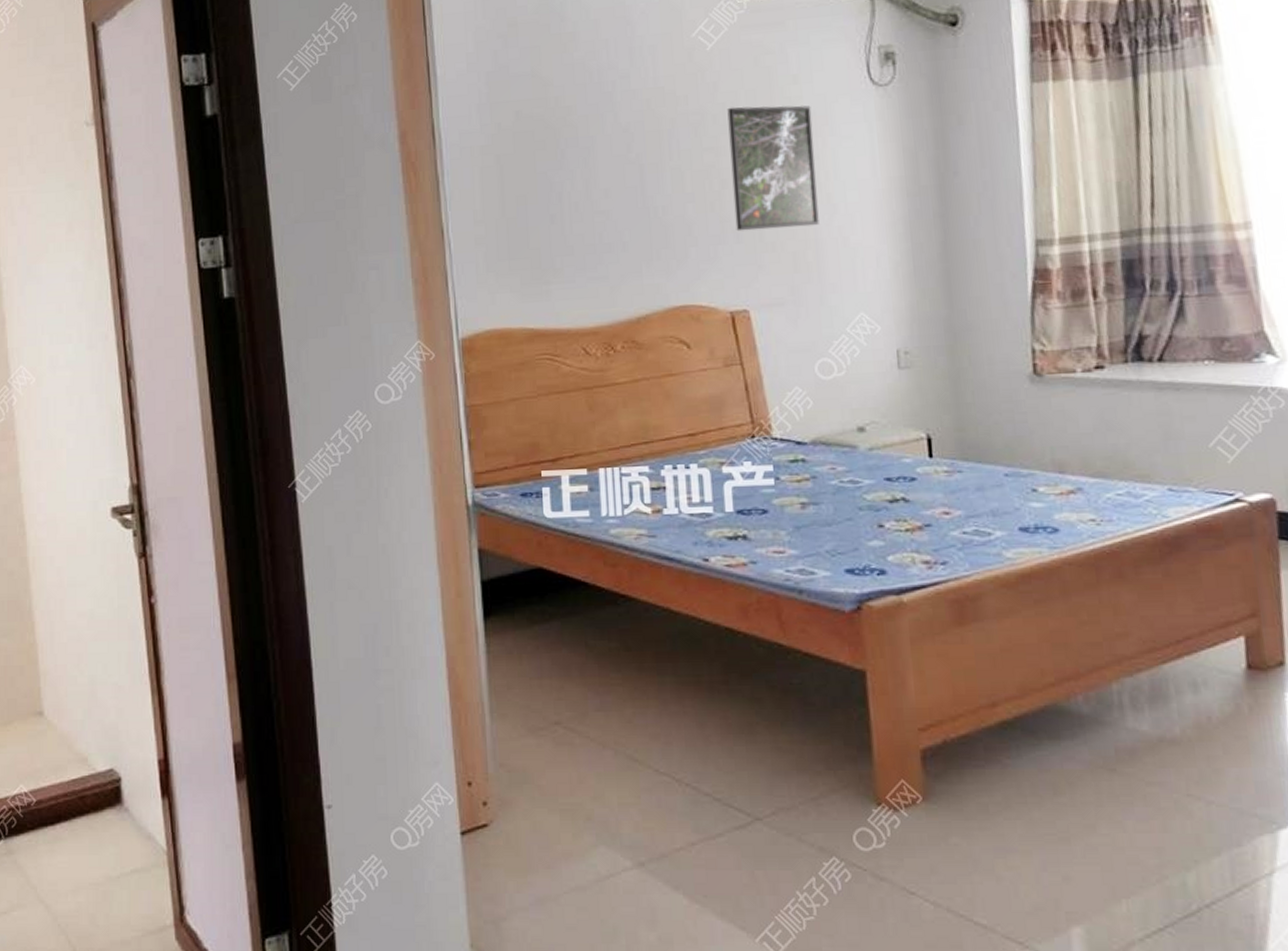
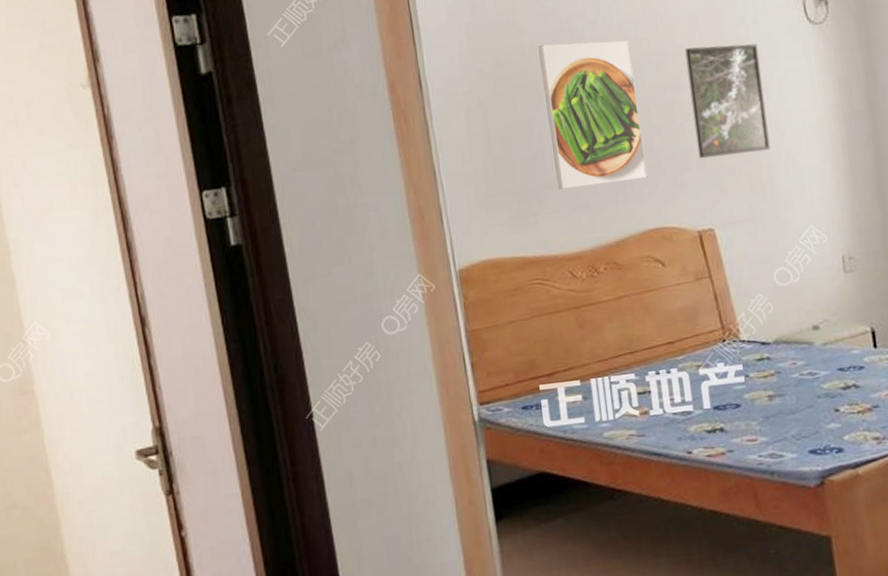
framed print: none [564,96,677,257] -> present [538,40,648,190]

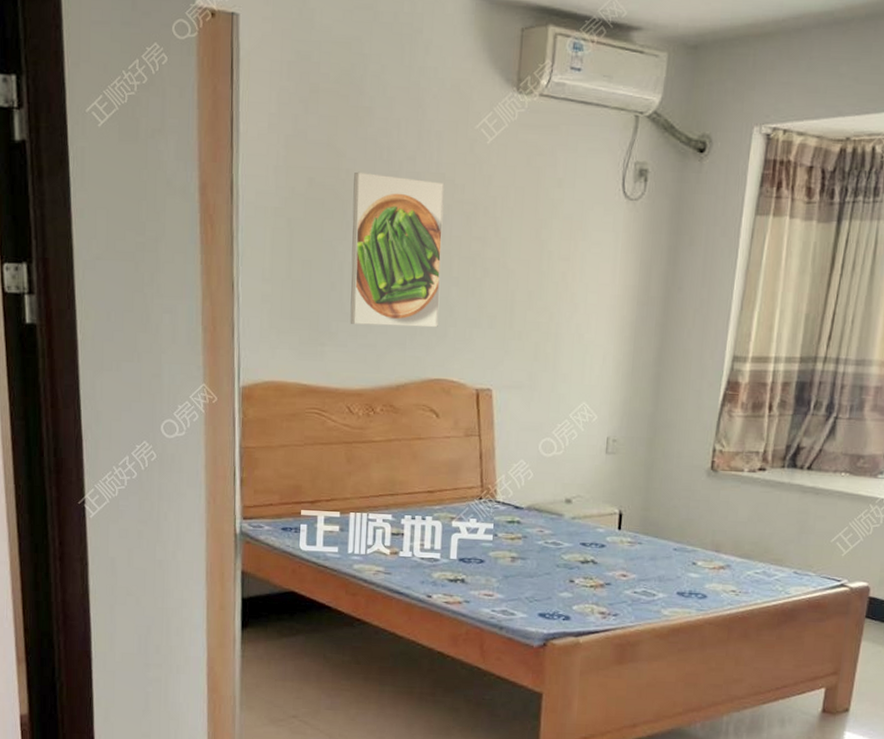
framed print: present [685,43,770,159] -> none [491,201,570,321]

